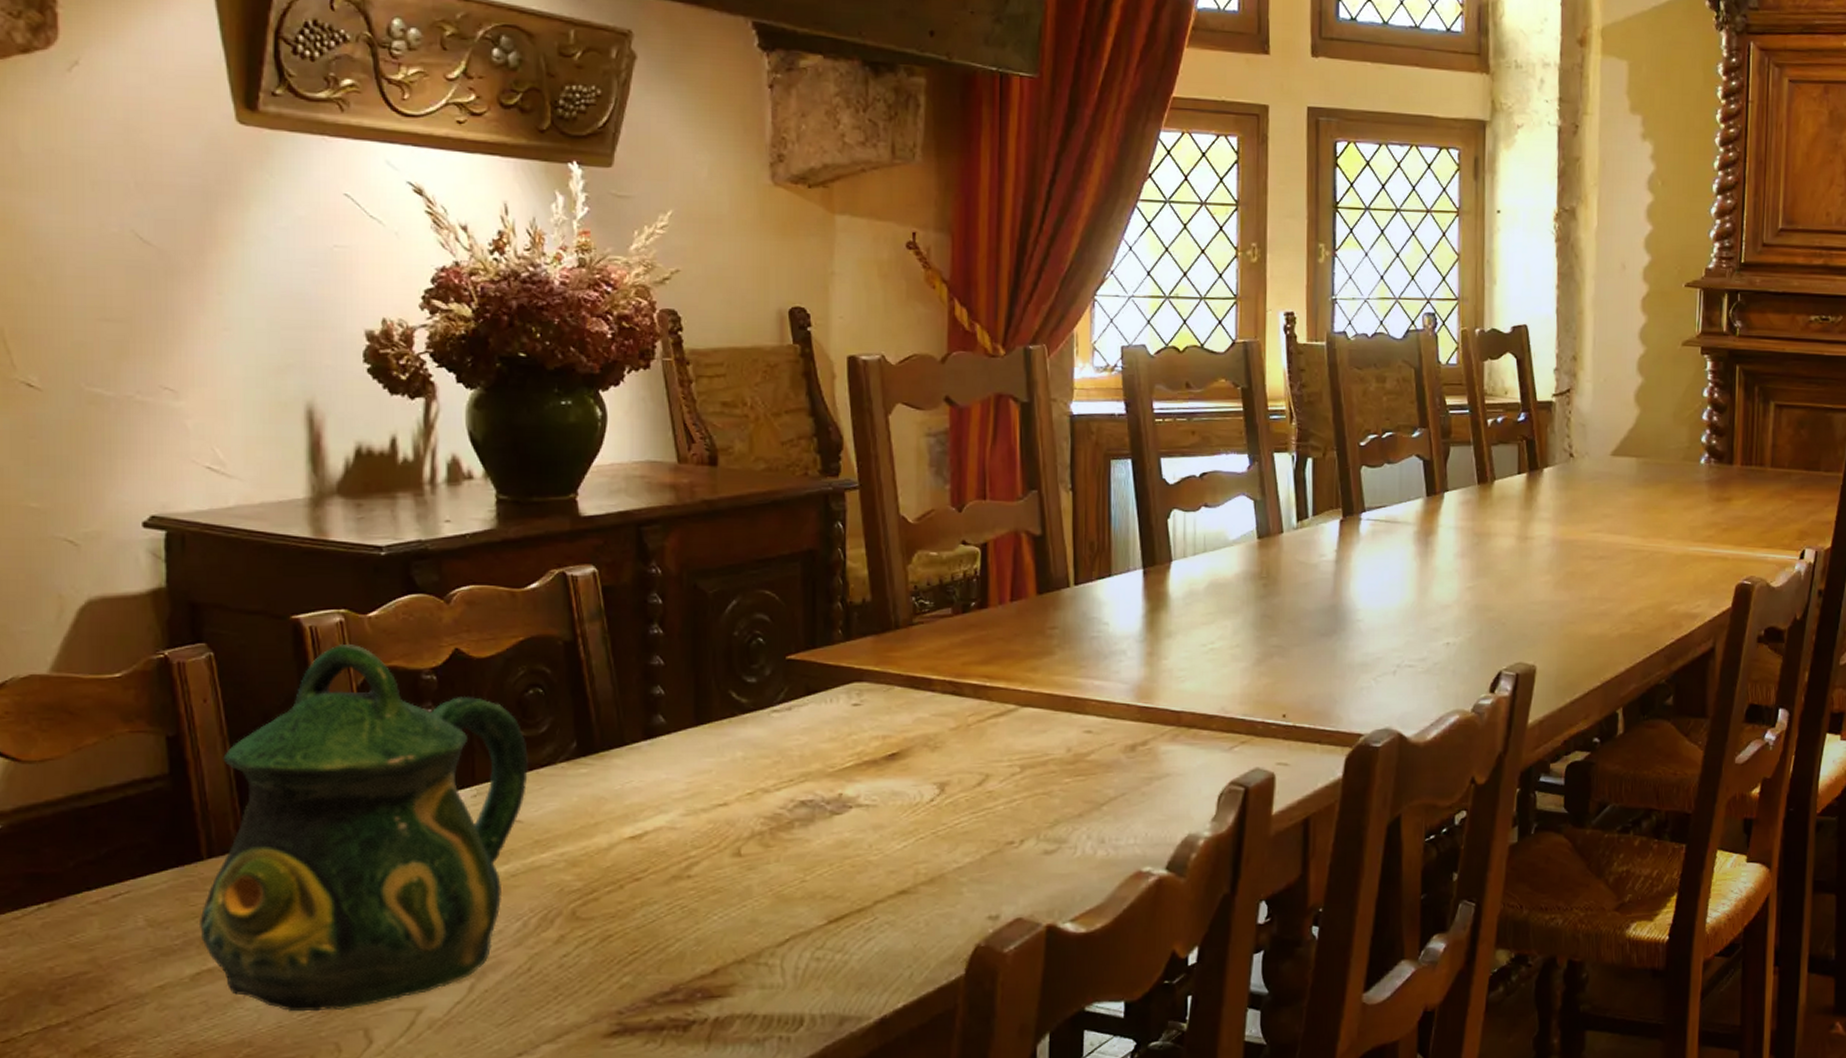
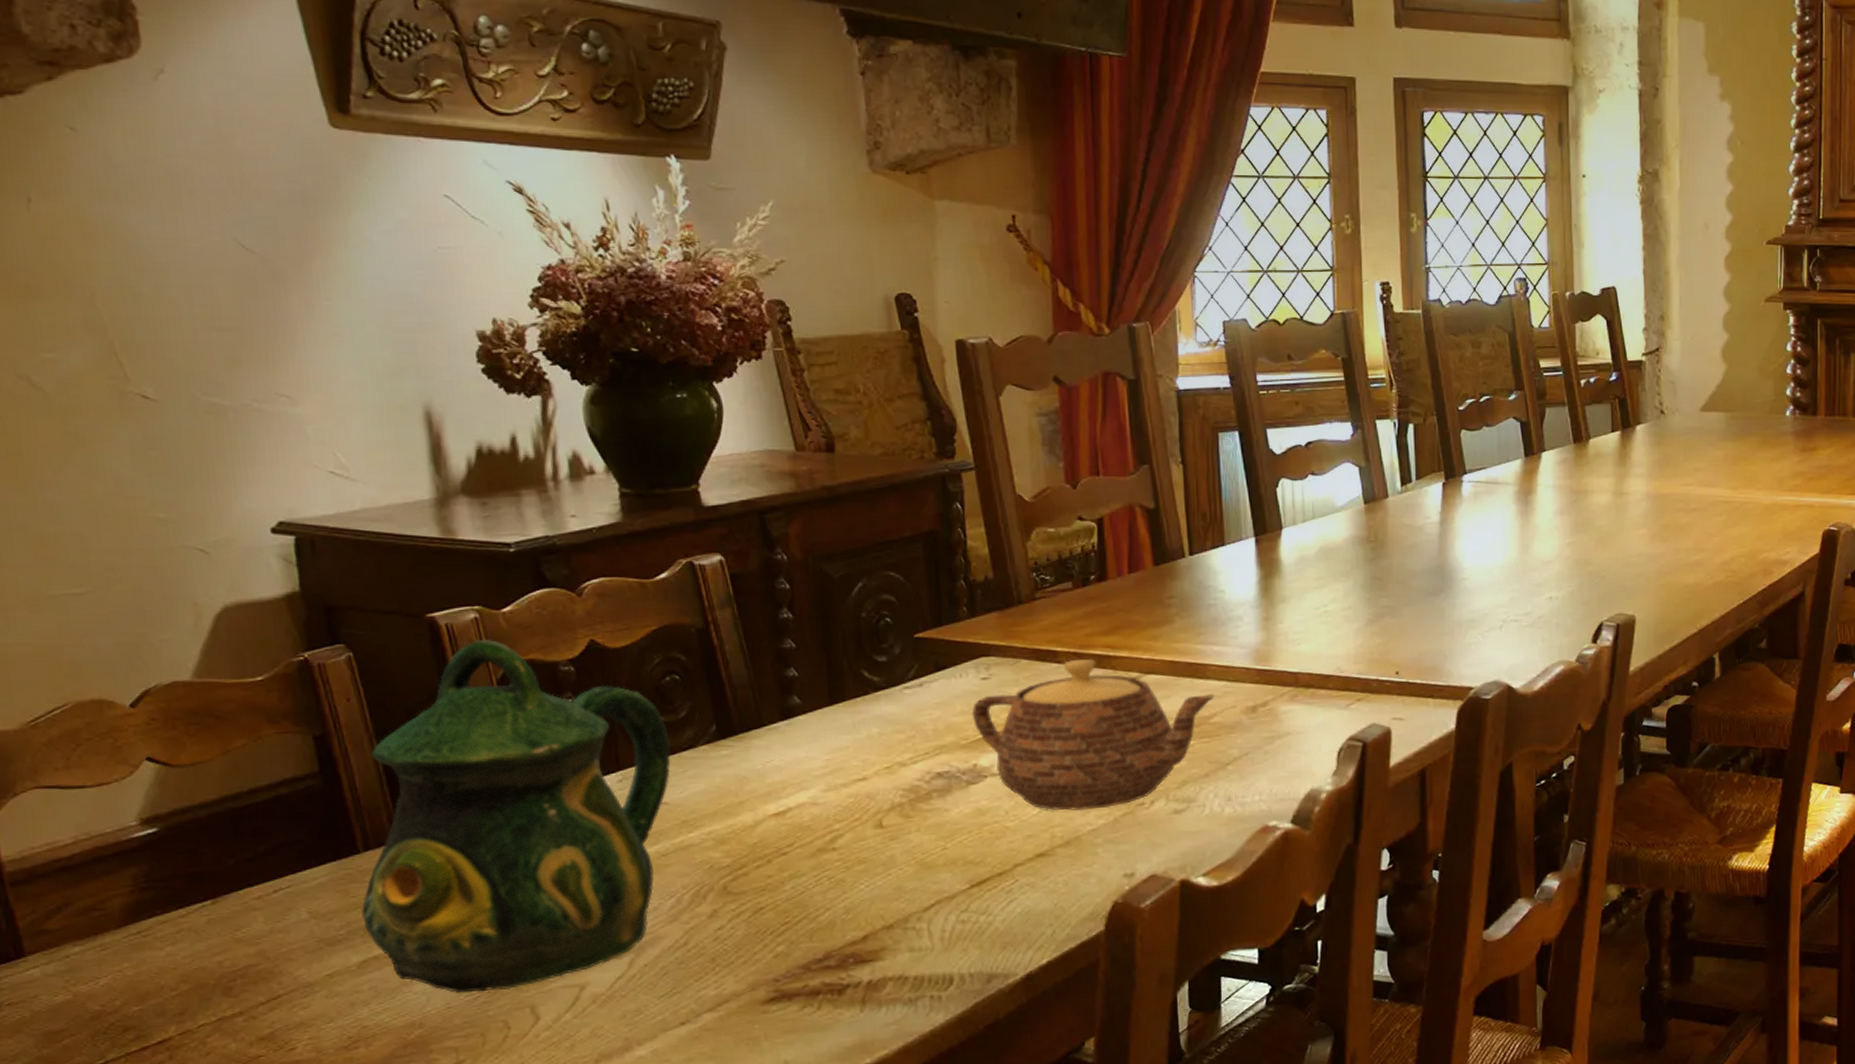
teapot: none [840,688,1093,848] -> present [971,658,1215,811]

